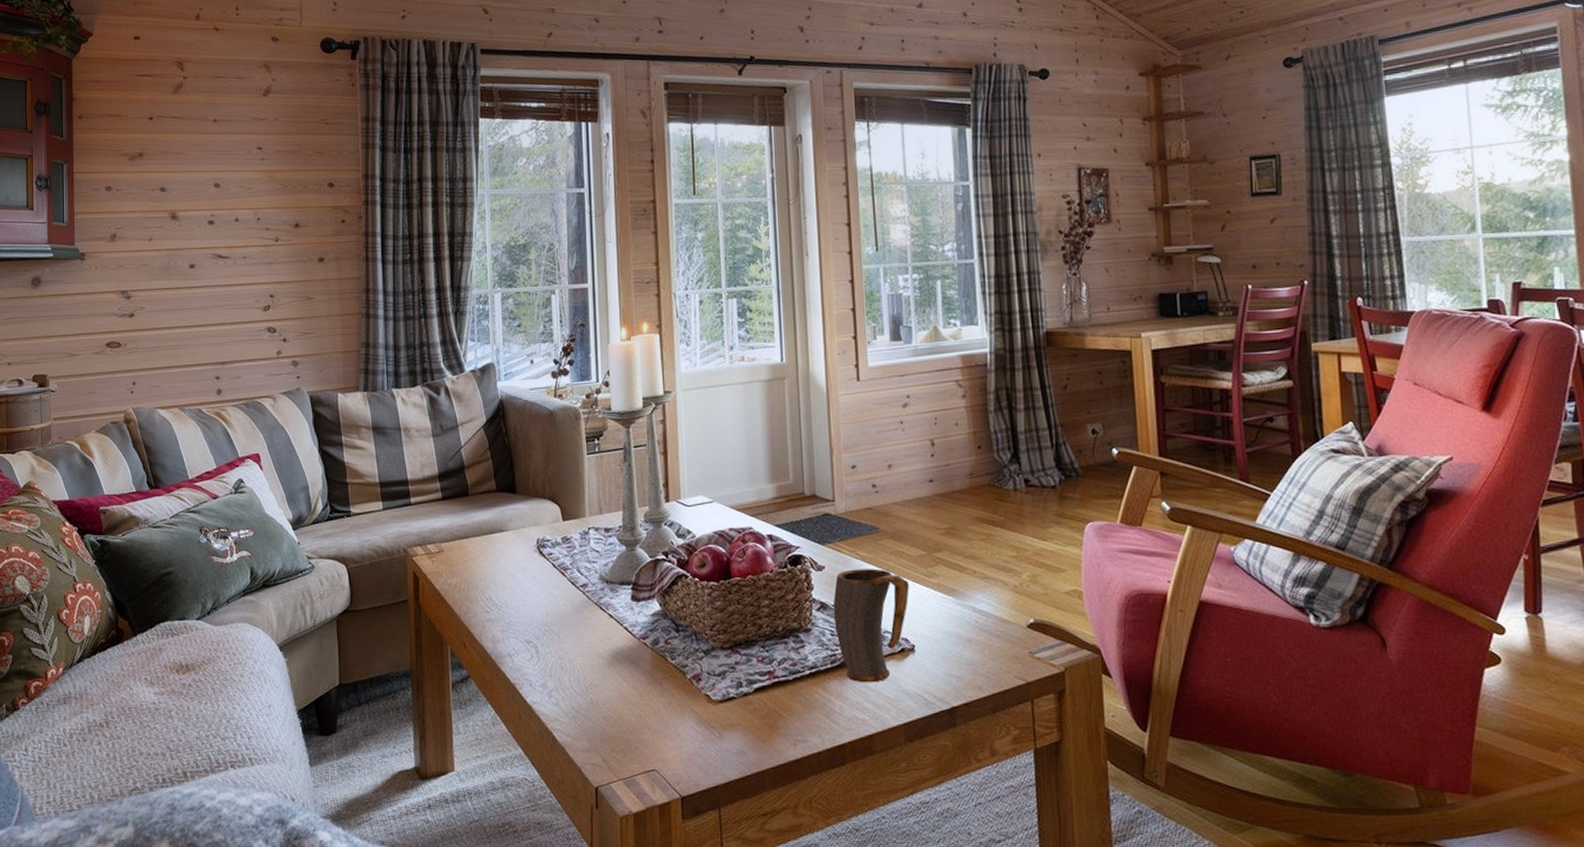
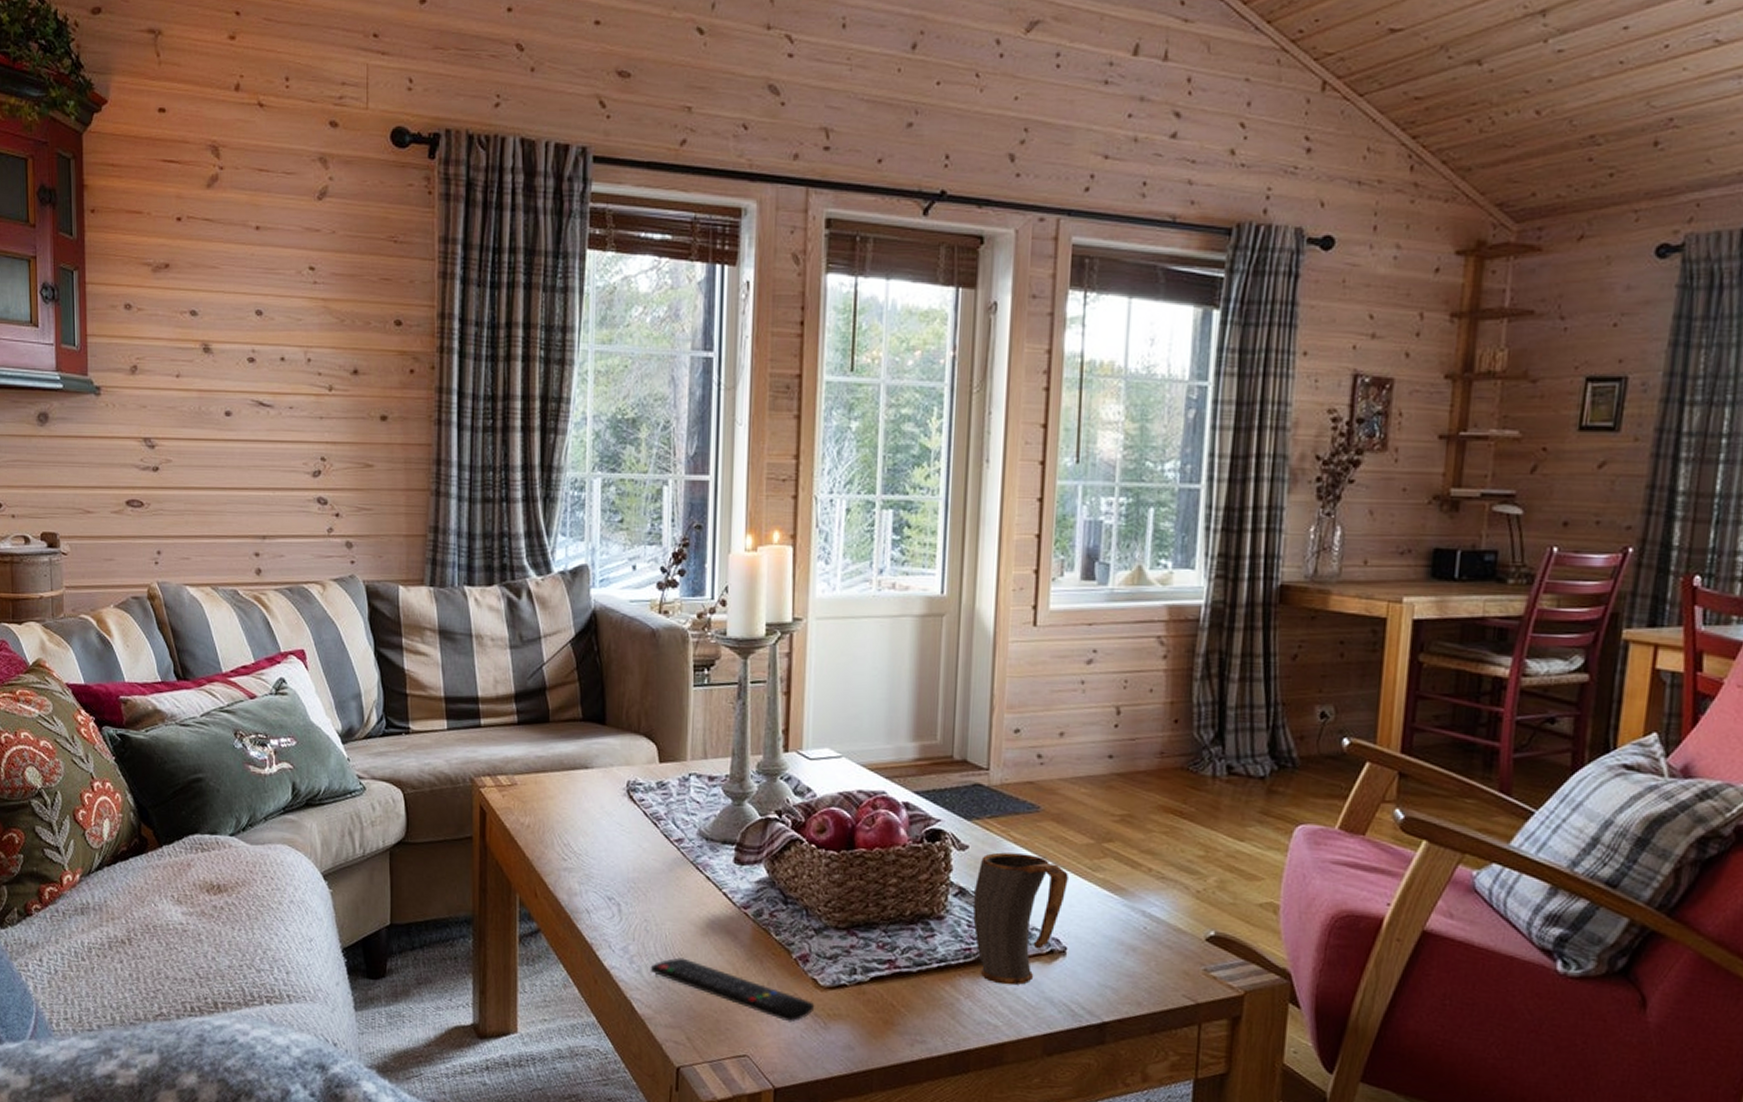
remote control: none [566,688,710,736] -> present [650,957,815,1022]

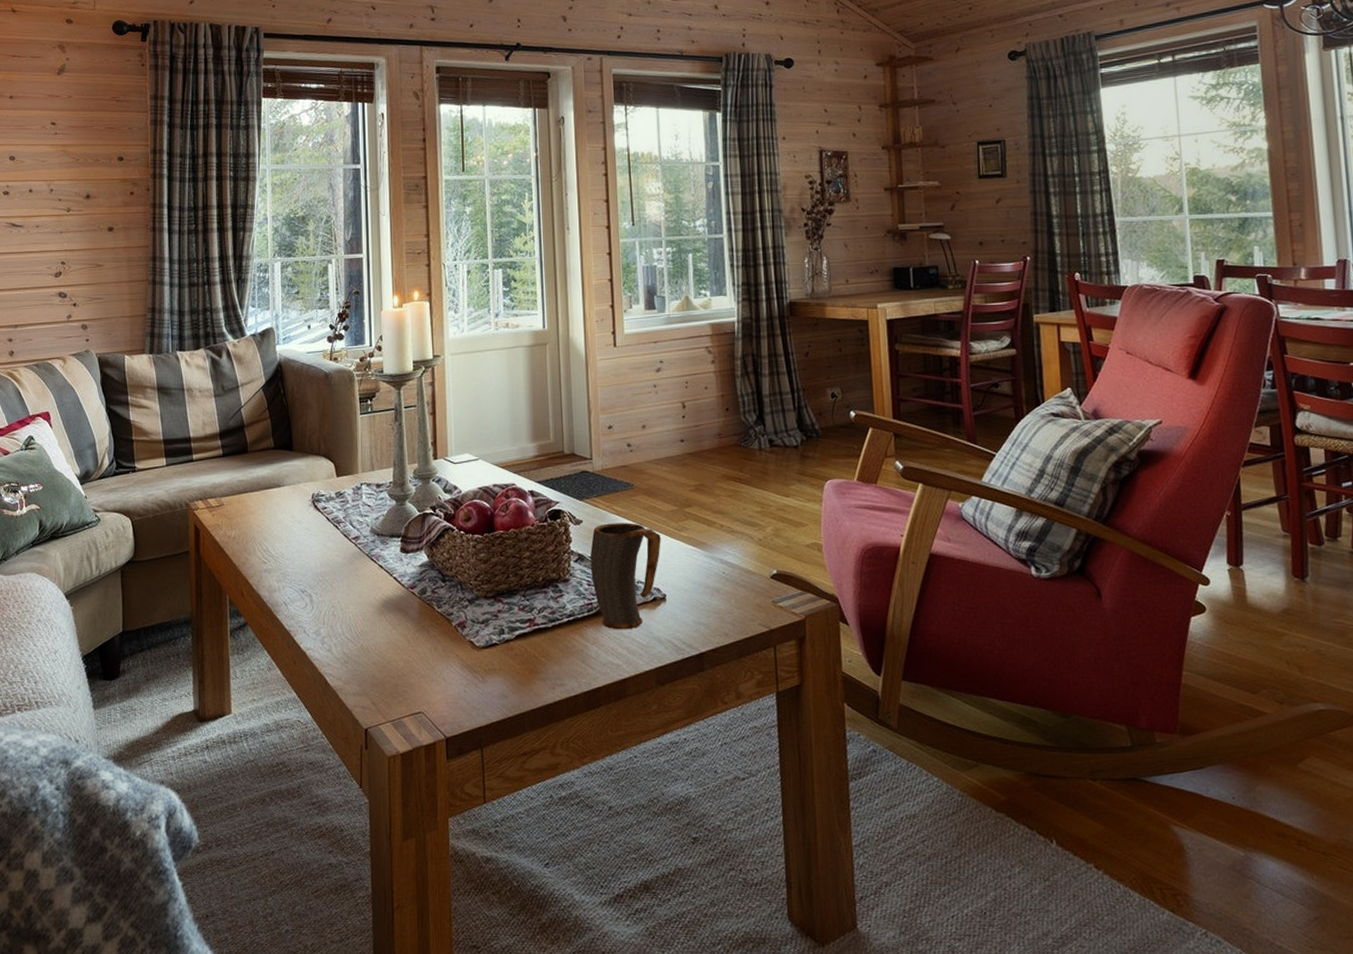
remote control: present [650,957,815,1022] -> none [338,635,474,680]

